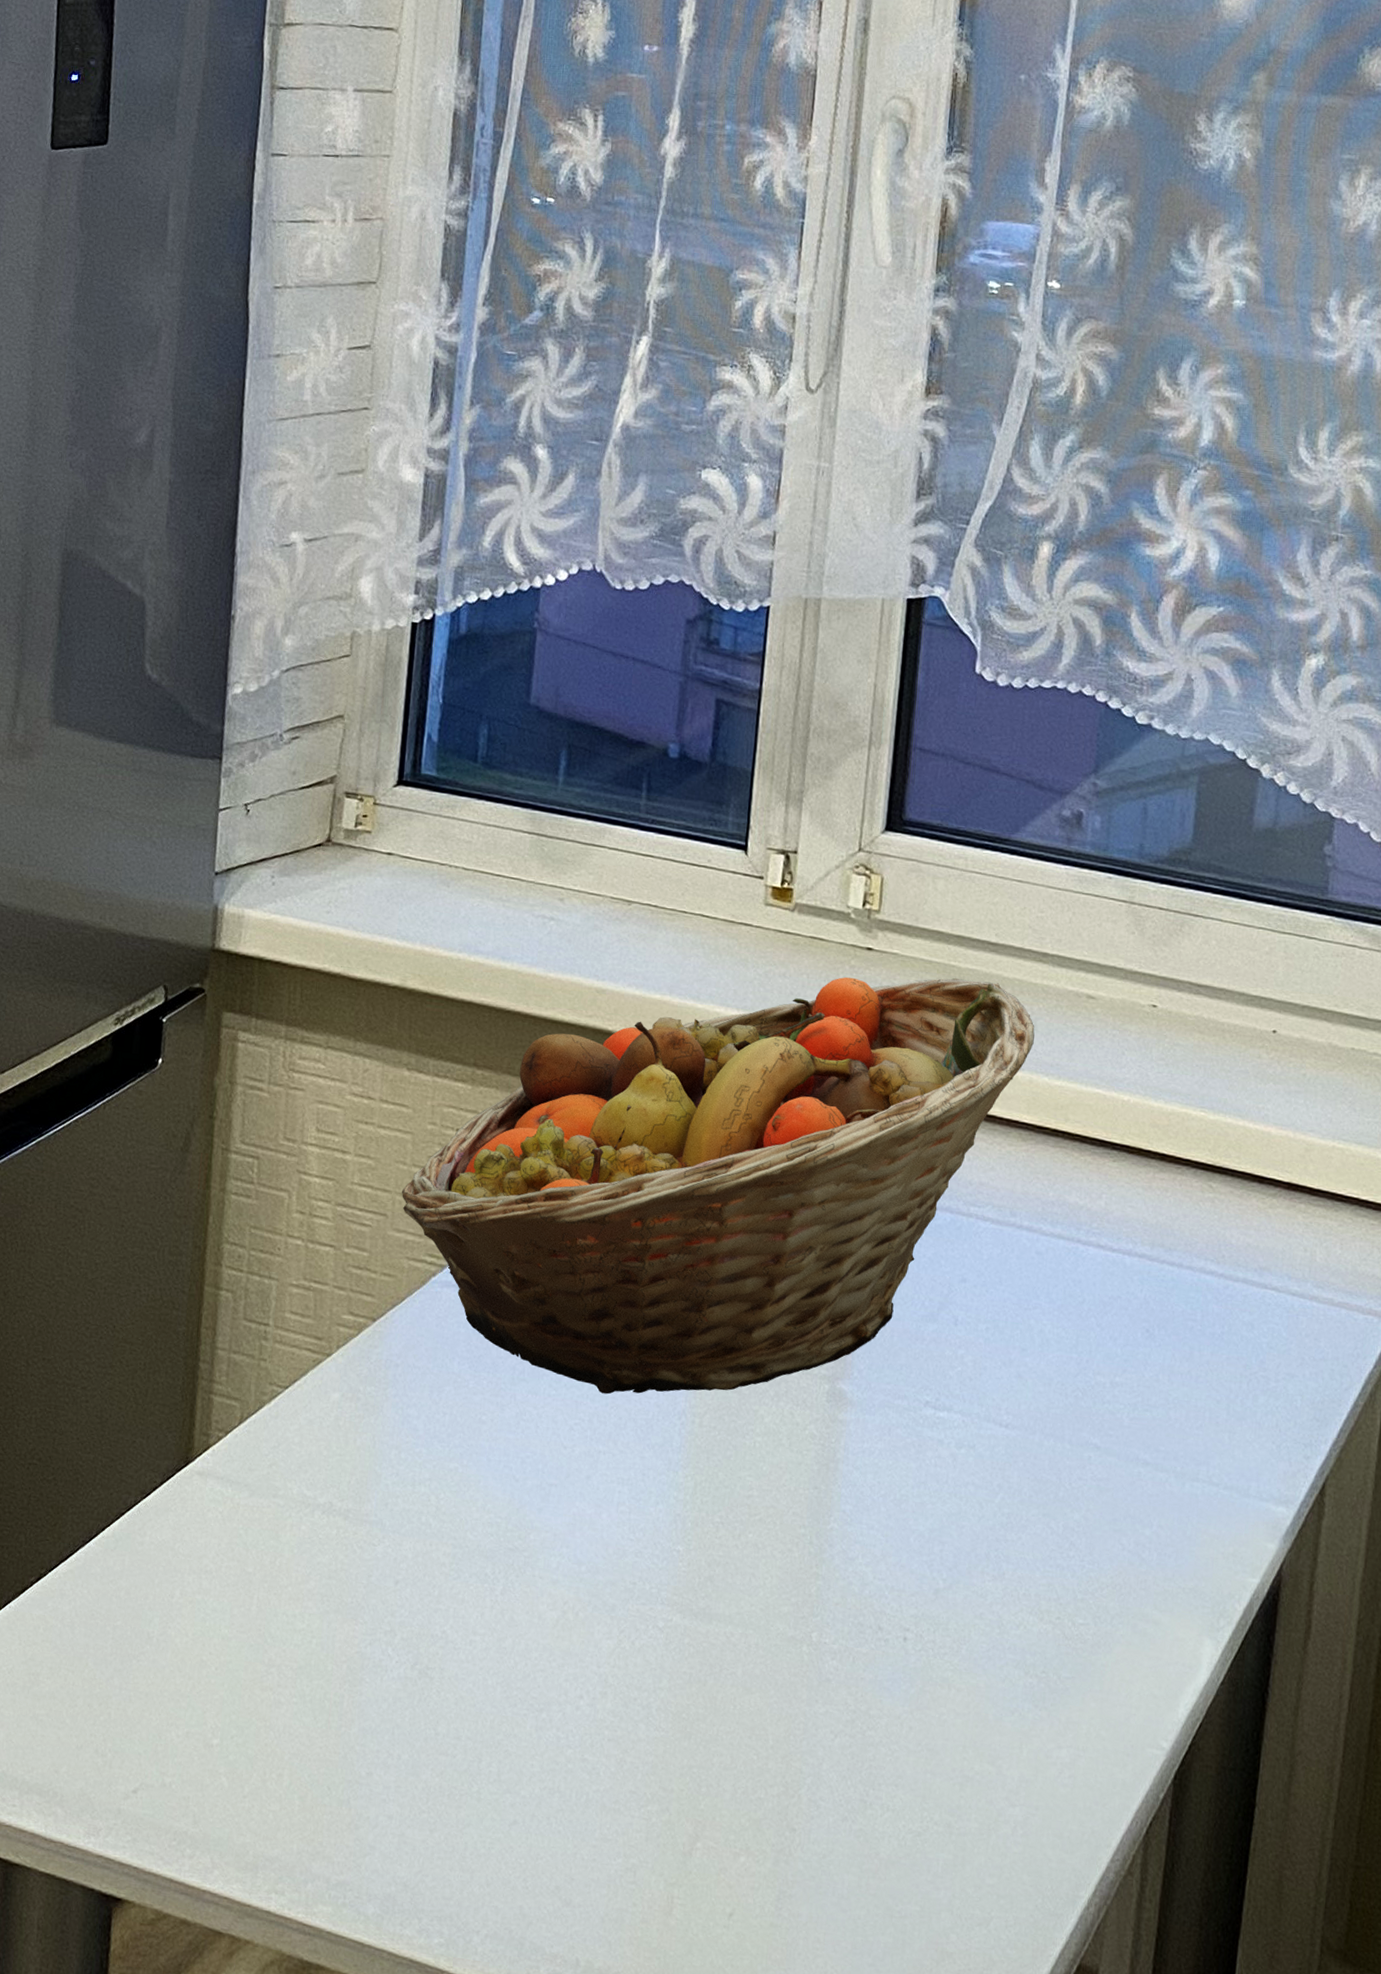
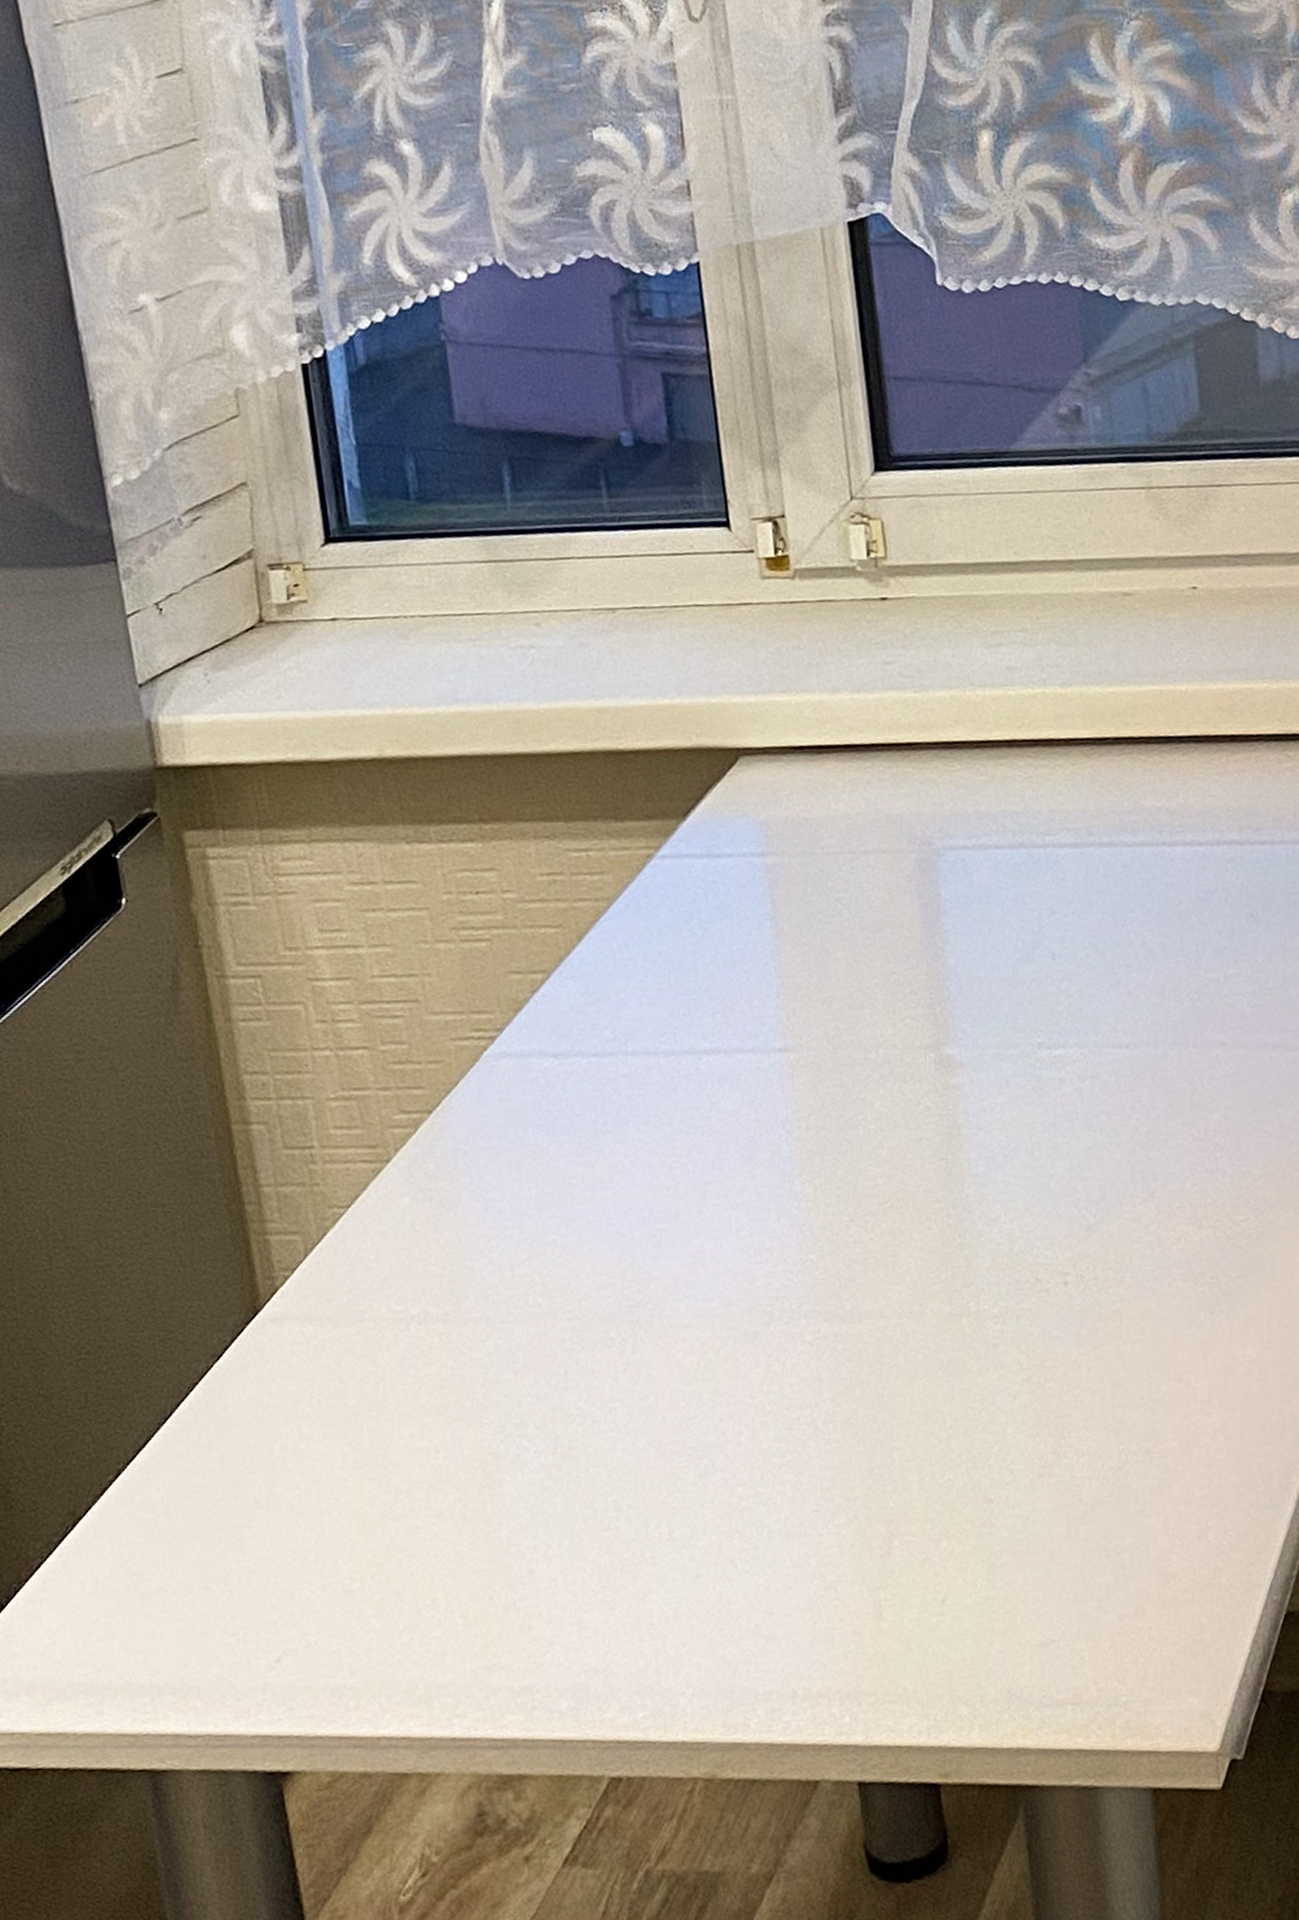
fruit basket: present [401,976,1035,1394] -> none [429,602,1077,1124]

